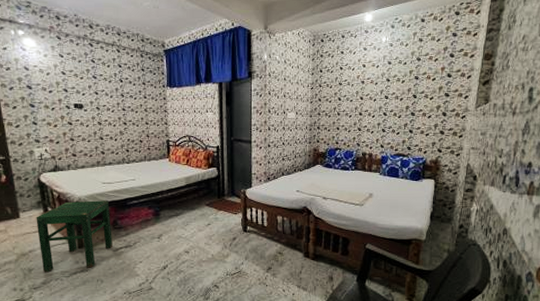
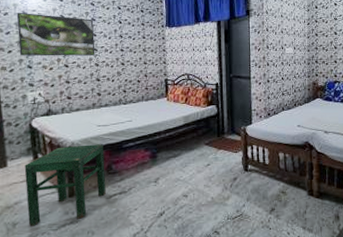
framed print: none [18,67,98,114] -> present [16,12,95,56]

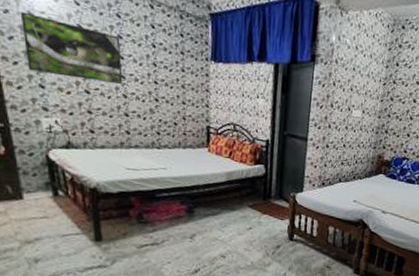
stool: present [24,144,106,227] -> none [43,186,136,265]

